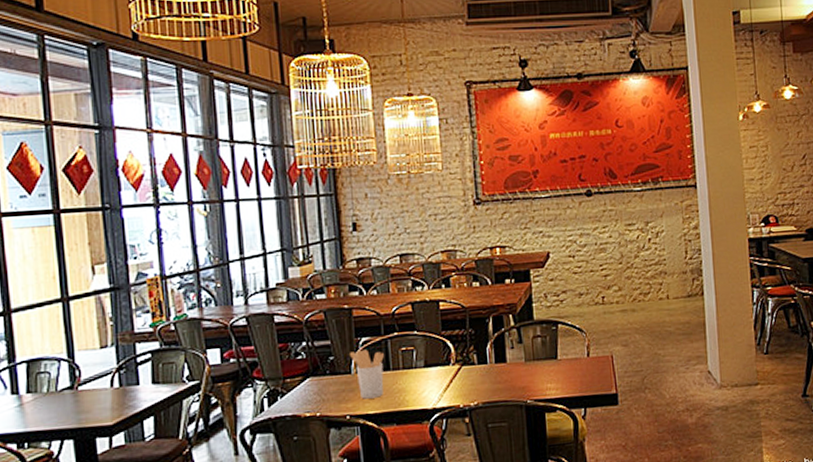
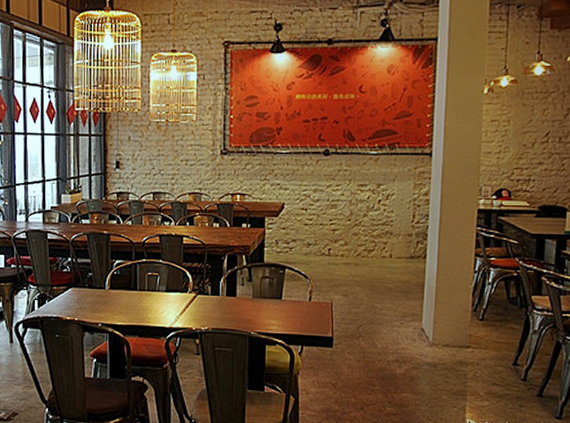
utensil holder: present [348,349,384,399] -> none [104,270,133,312]

